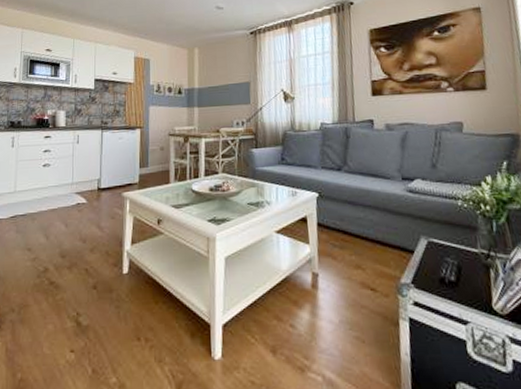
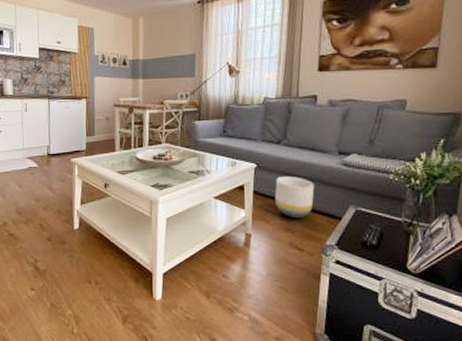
planter: none [339,205,382,253] -> present [274,175,315,219]

